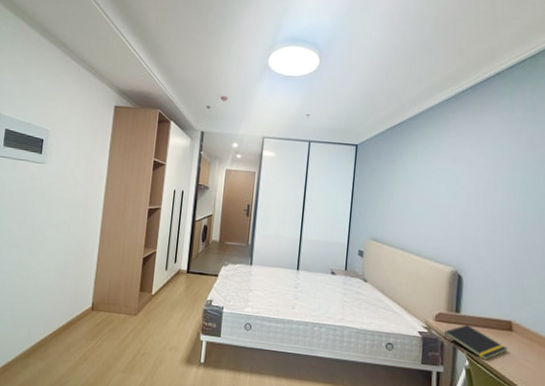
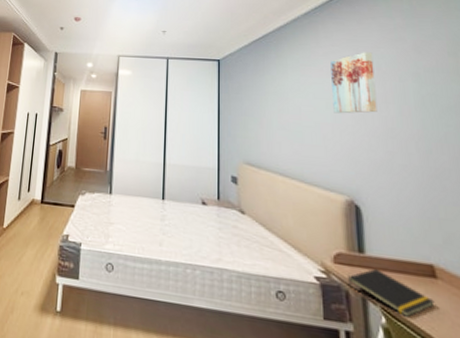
wall art: none [452,142,492,198] -> present [331,52,378,114]

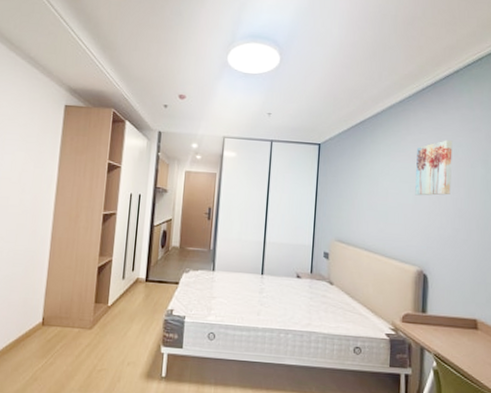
notepad: present [347,269,435,317] -> none [410,325,474,360]

